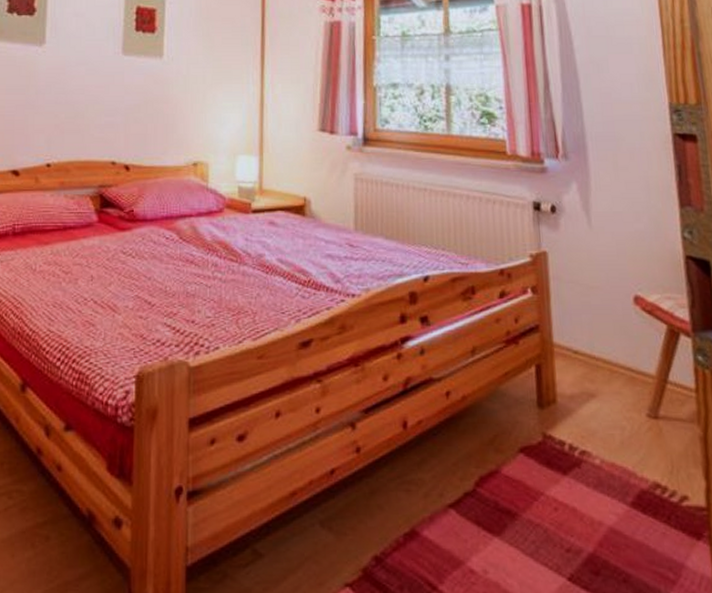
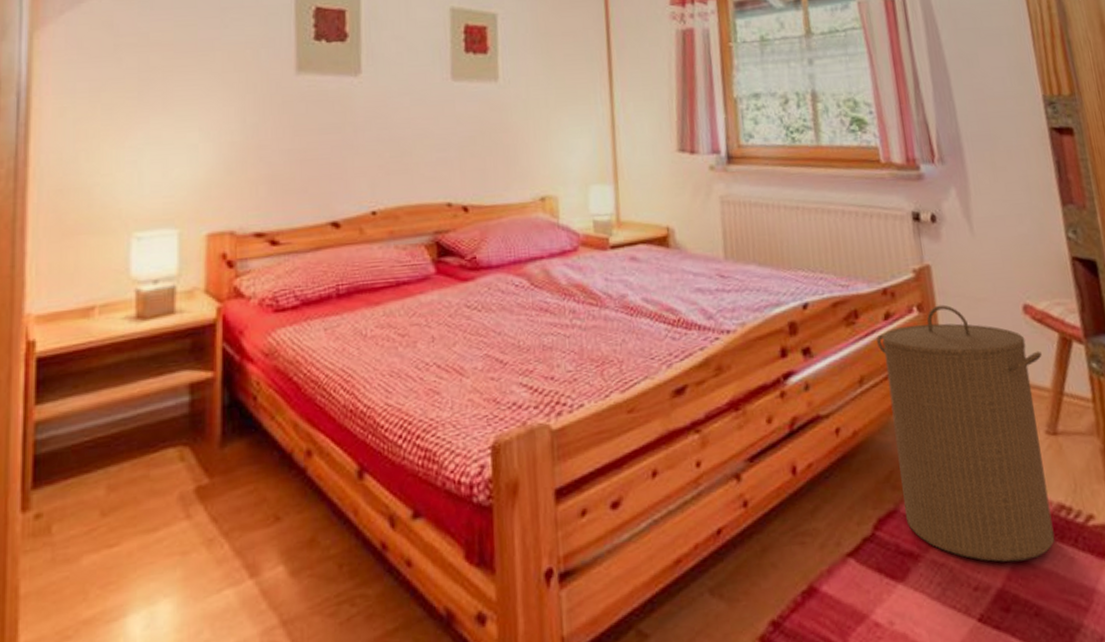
laundry hamper: none [491,289,649,530] -> present [876,304,1055,562]

